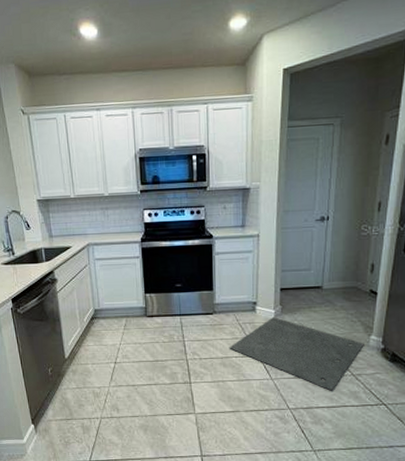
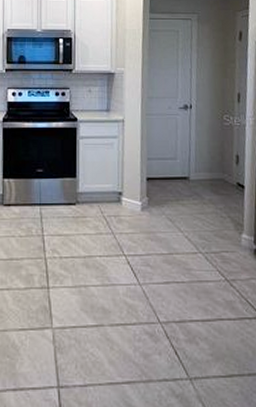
door mat: present [229,317,364,391] -> none [92,210,236,300]

